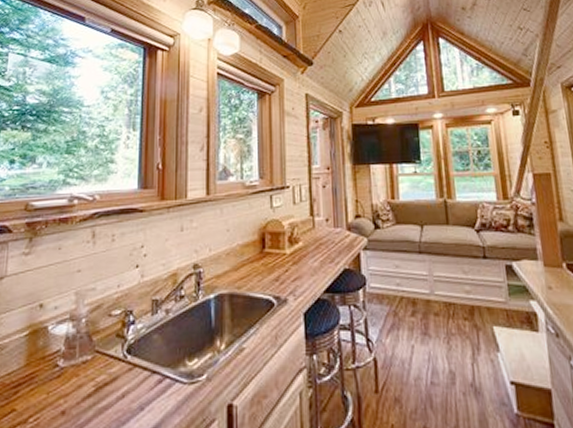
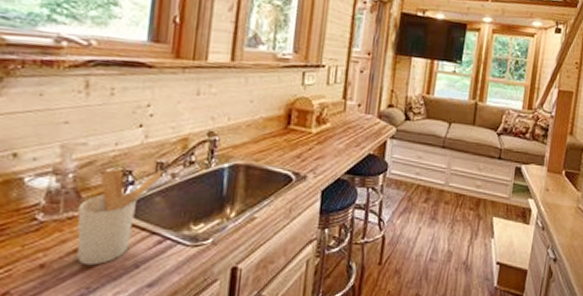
utensil holder: none [90,307,158,410] -> present [77,168,163,266]

